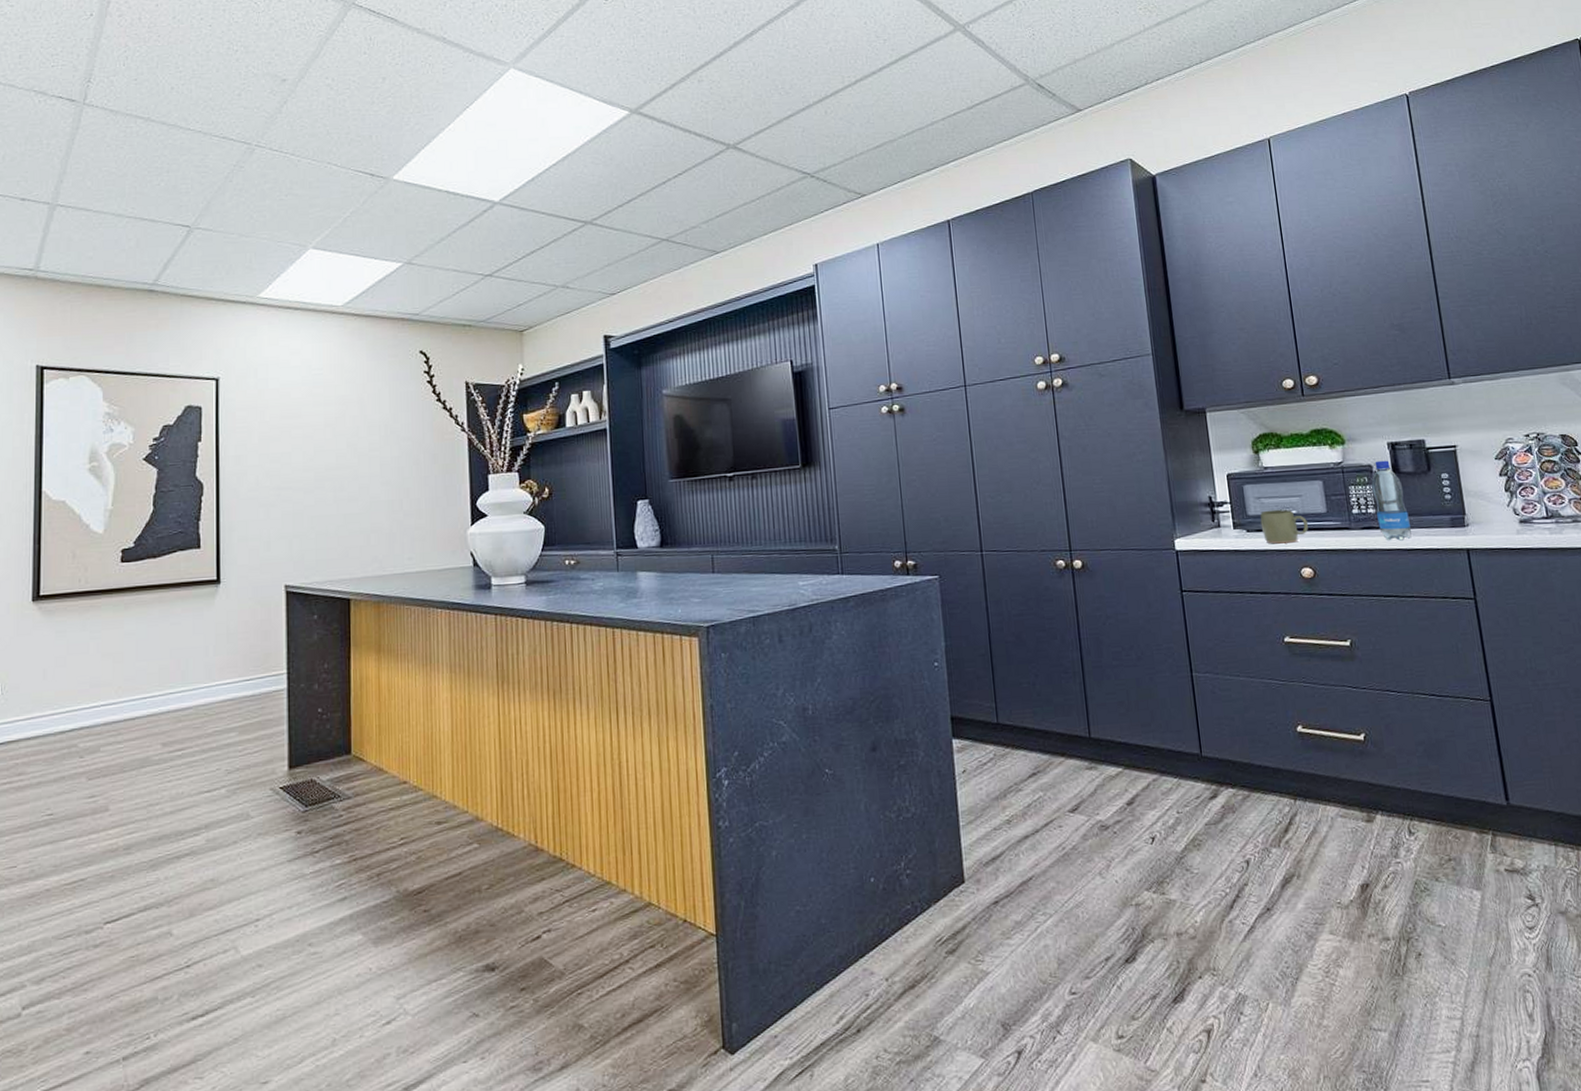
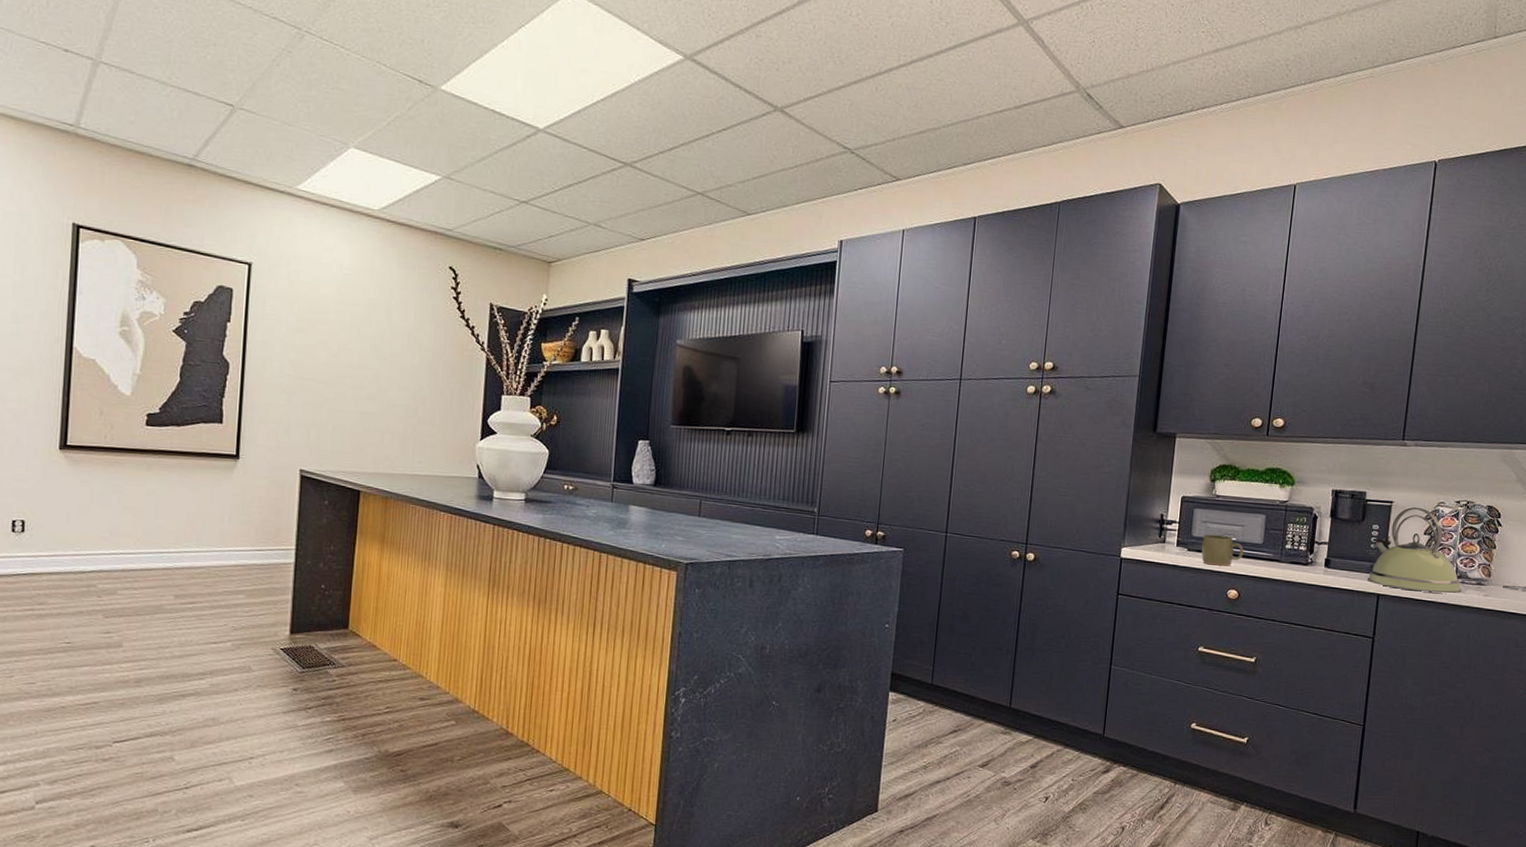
bottle: present [1371,460,1412,541] -> none [1305,504,1336,578]
kettle: none [1445,447,1559,540] -> present [1367,507,1462,594]

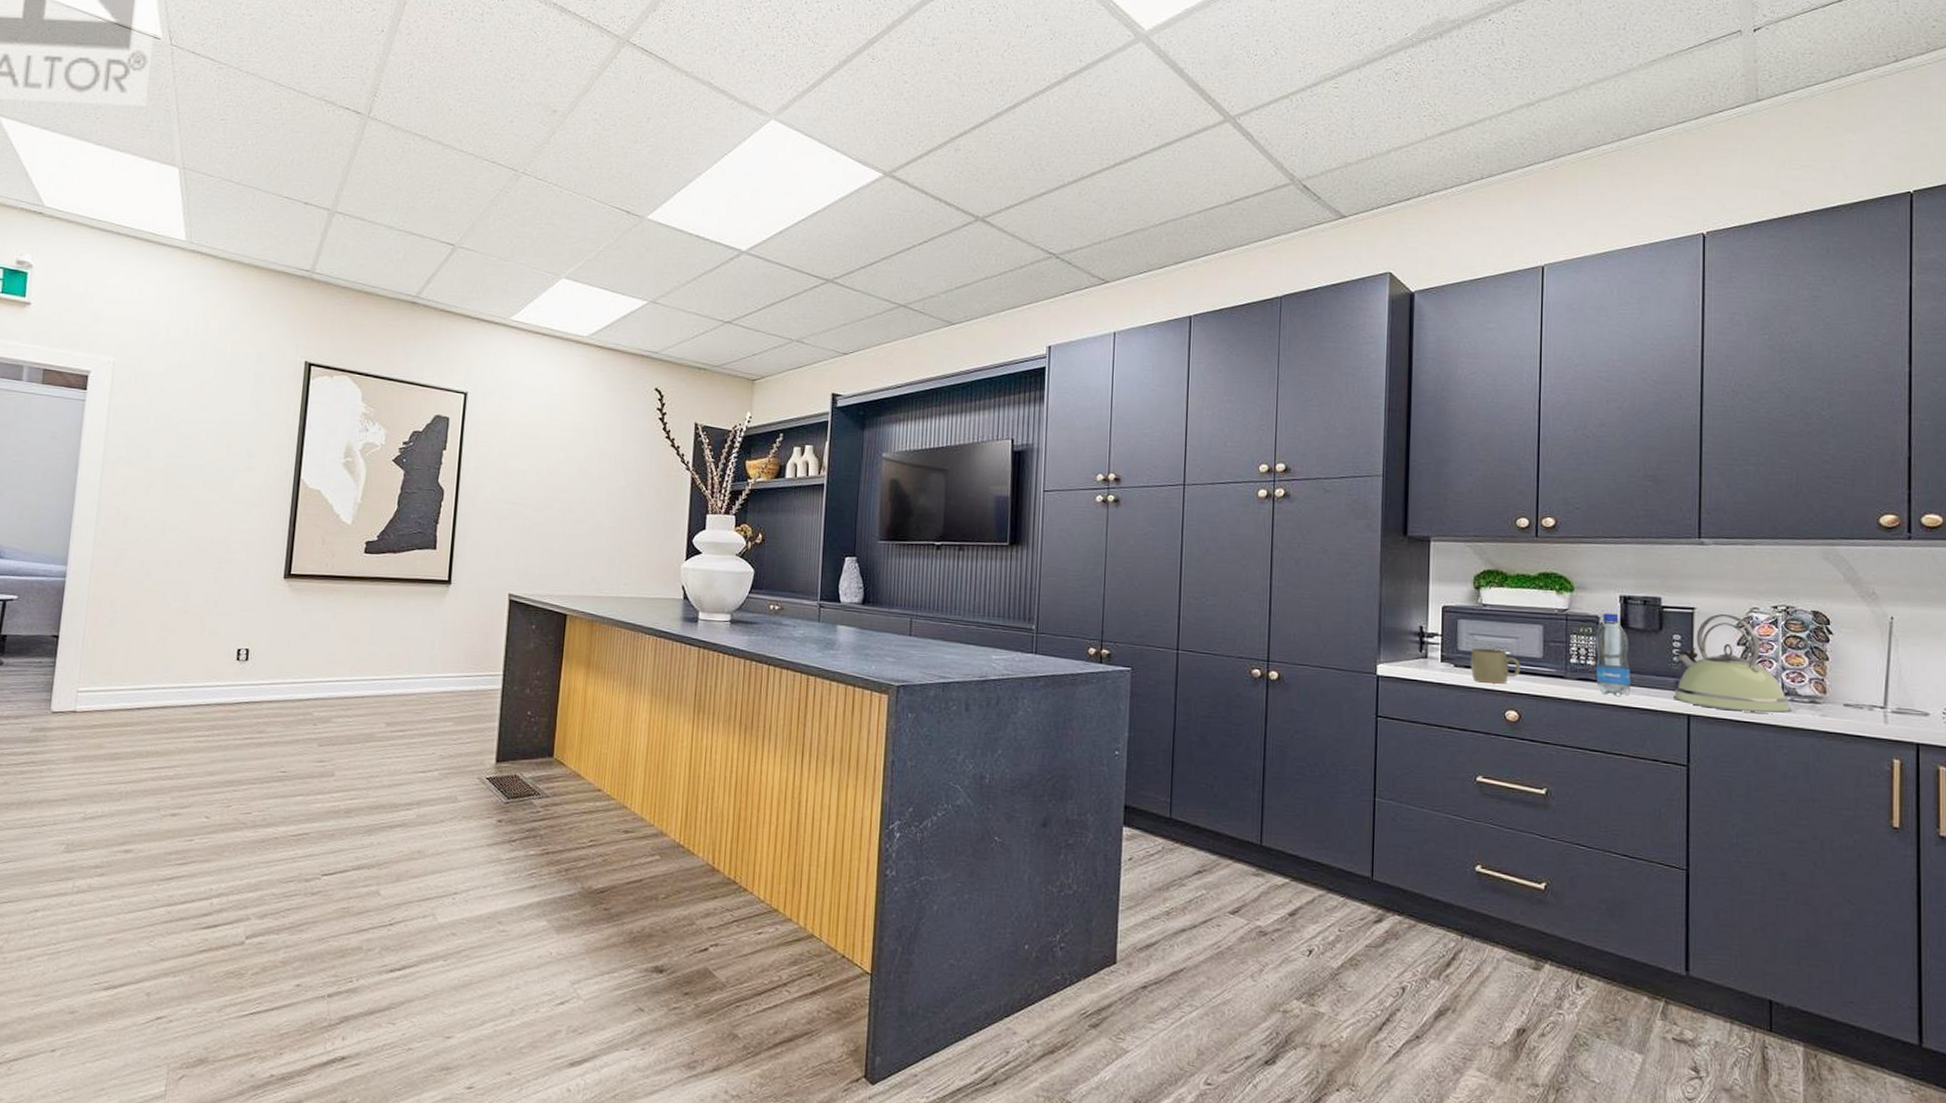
bottle: none [1305,504,1336,578] -> present [1595,613,1630,697]

